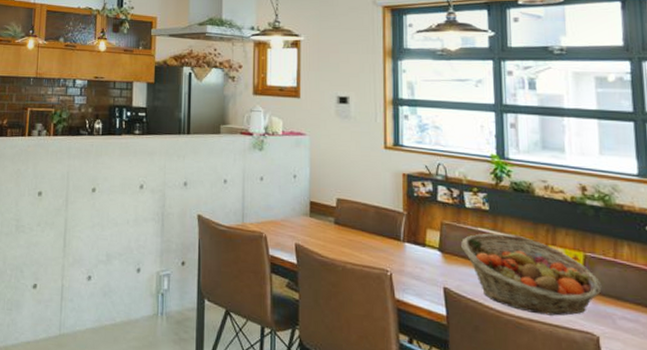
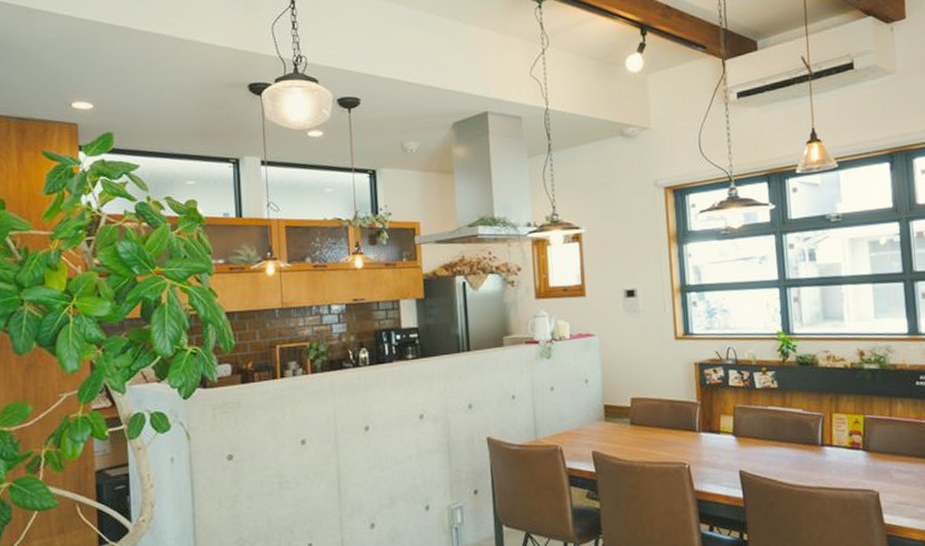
fruit basket: present [461,233,602,316] -> none [753,408,880,481]

